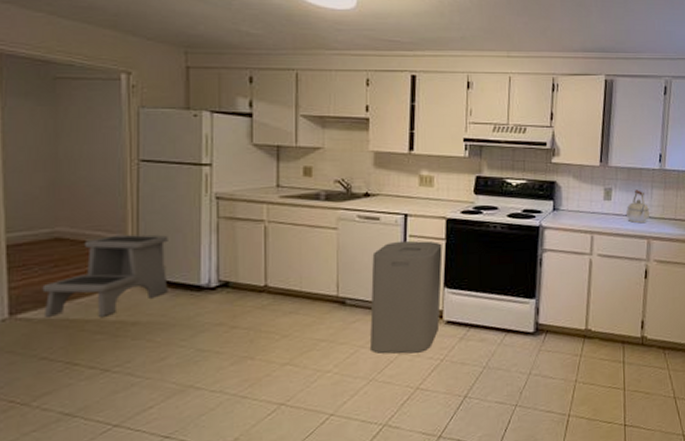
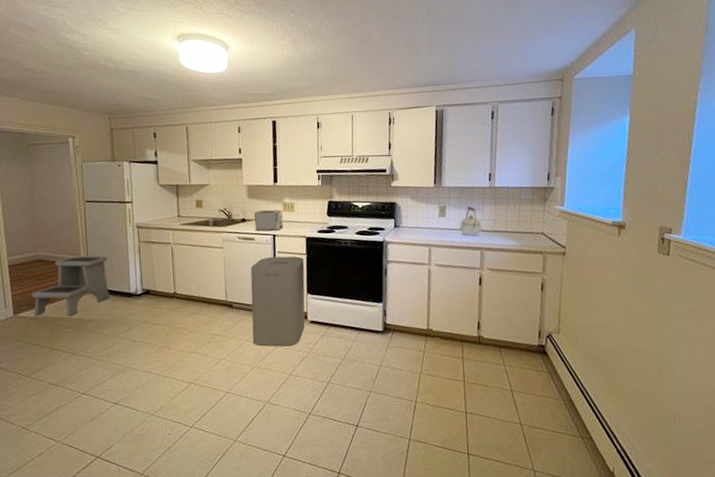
toaster: none [380,183,419,210] -> present [253,209,284,232]

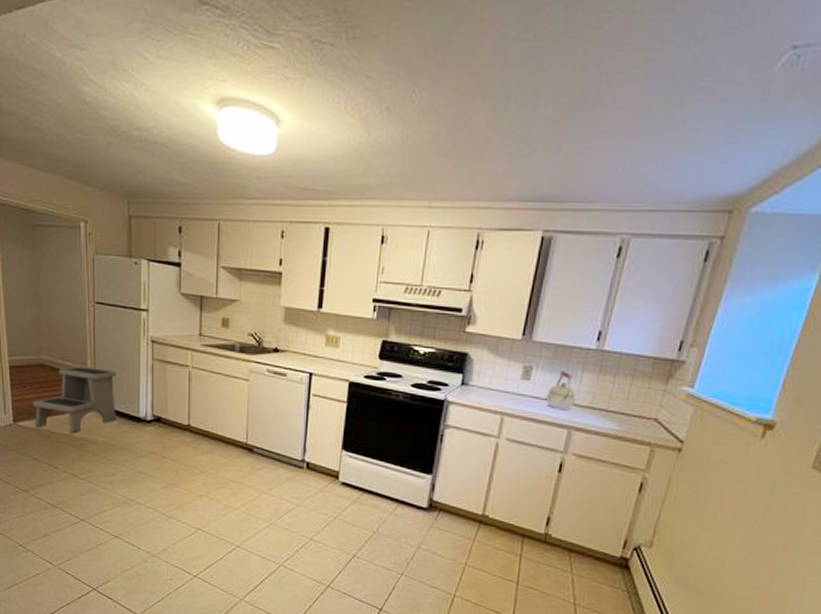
trash can: present [250,256,305,347] -> none [273,399,343,507]
toaster: present [253,209,284,232] -> none [288,340,325,370]

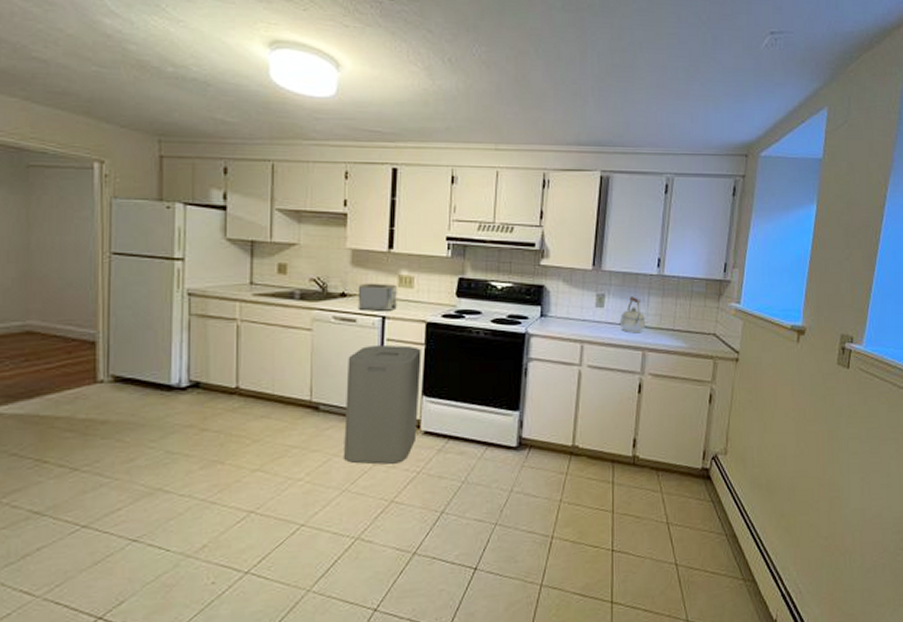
step stool: present [32,366,117,433] -> none [13,329,139,414]
trash can: none [273,399,343,507] -> present [344,344,421,464]
toaster: none [288,340,325,370] -> present [358,283,398,313]

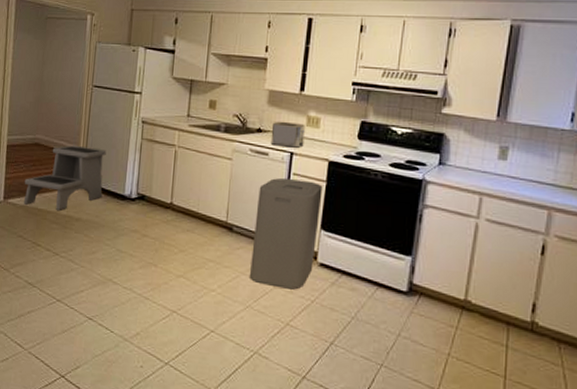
step stool: none [13,329,139,414] -> present [23,145,106,210]
kettle: present [619,297,646,334] -> none [523,151,555,191]

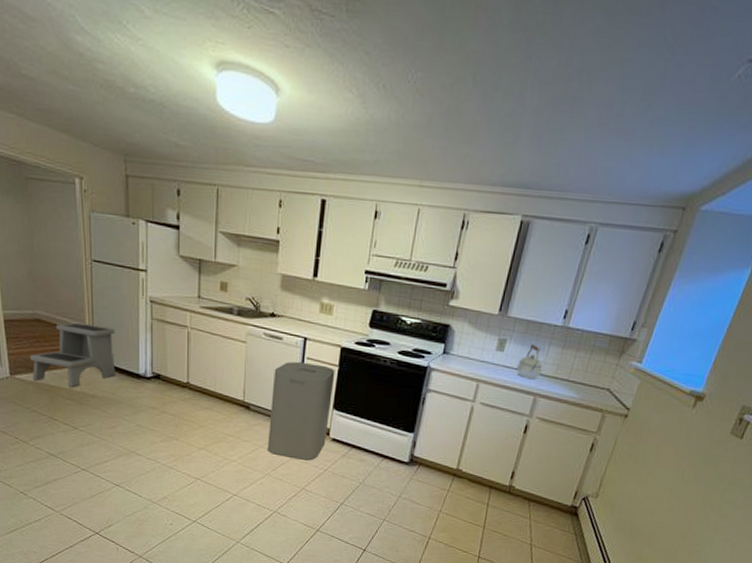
toaster: present [270,121,306,149] -> none [284,306,319,335]
kettle: none [523,151,555,191] -> present [516,344,543,380]

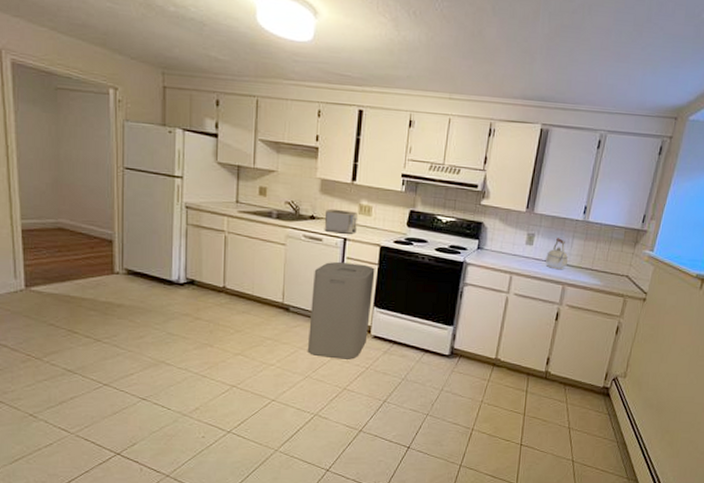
step stool: present [29,322,116,387] -> none [49,230,147,297]
toaster: none [284,306,319,335] -> present [324,208,358,235]

